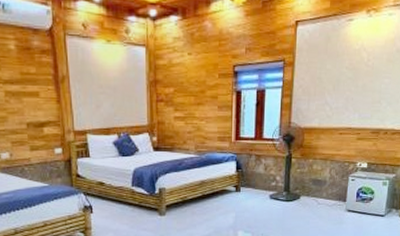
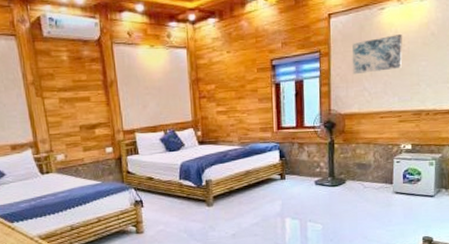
wall art: none [315,49,368,88] -> present [352,35,403,75]

